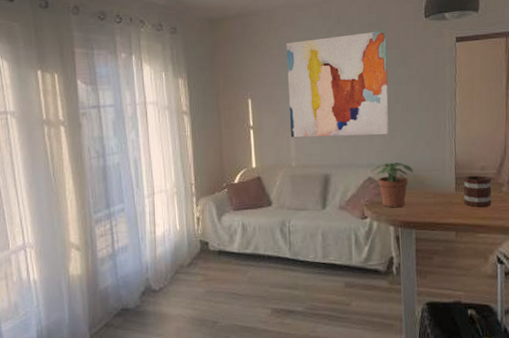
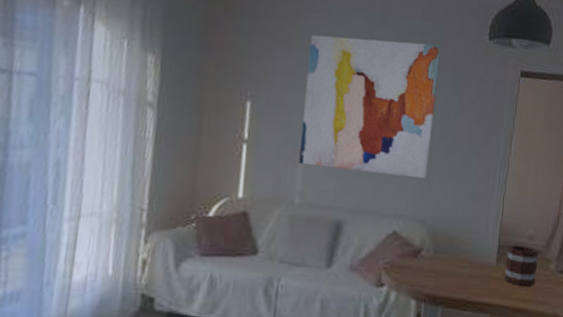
potted plant: present [370,162,413,208] -> none [397,215,450,276]

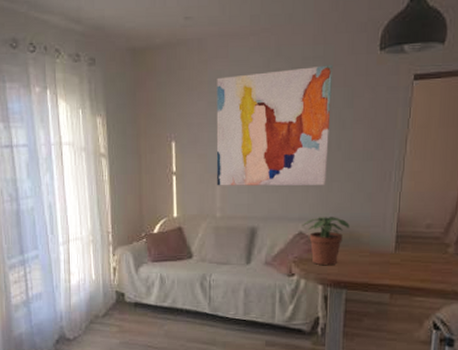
potted plant: none [397,215,450,276] -> present [302,217,350,266]
mug: present [504,245,539,286] -> none [403,234,437,268]

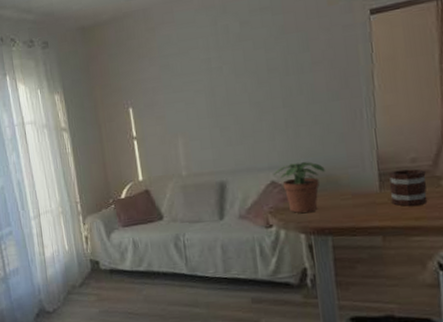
wall art: present [216,65,334,186] -> none [166,13,293,145]
mug: none [403,234,437,268] -> present [389,168,428,206]

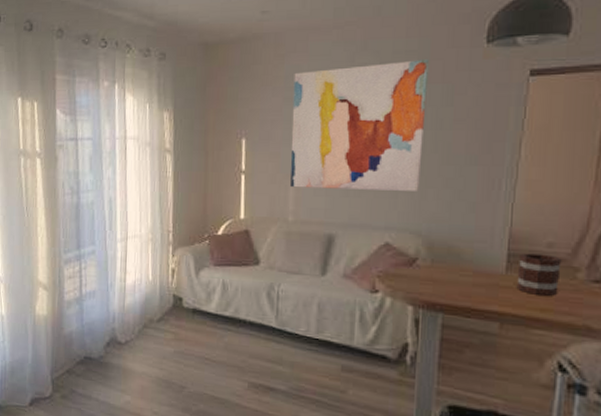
wall art: none [166,13,293,145] -> present [290,59,430,191]
potted plant: present [273,161,325,214] -> none [389,227,448,284]

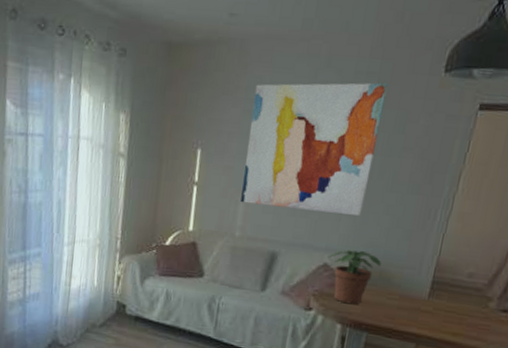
potted plant: none [389,227,448,284] -> present [328,250,382,305]
mug: present [516,253,562,296] -> none [435,281,479,322]

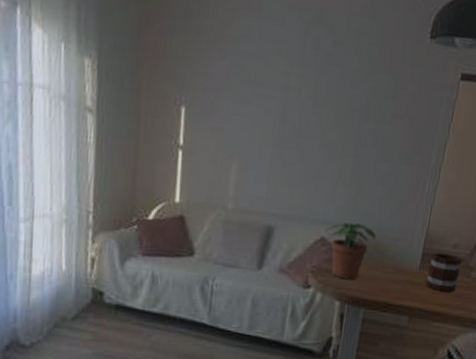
wall art: present [240,82,389,216] -> none [232,35,379,186]
mug: none [435,281,479,322] -> present [425,252,462,292]

